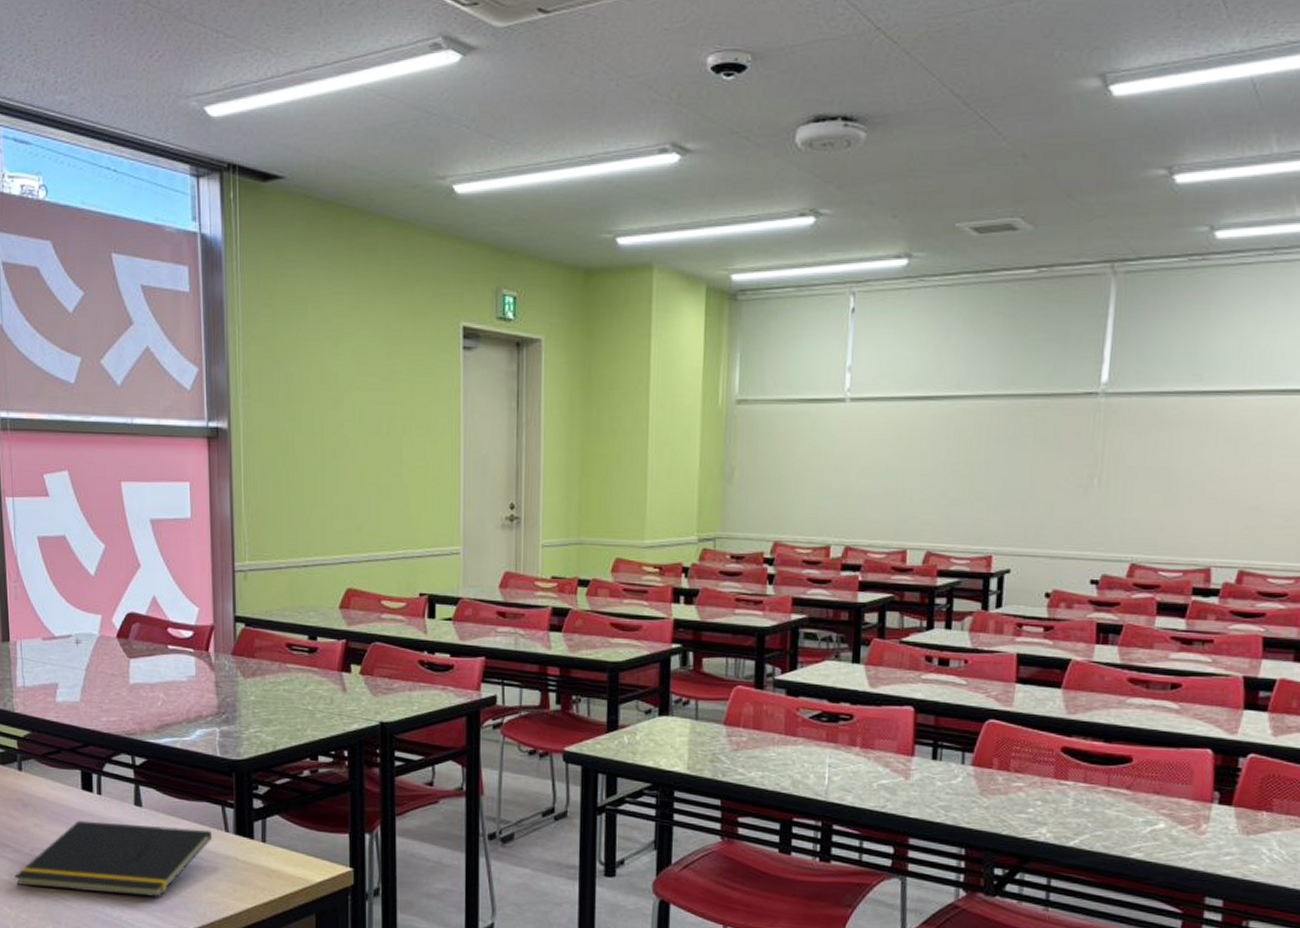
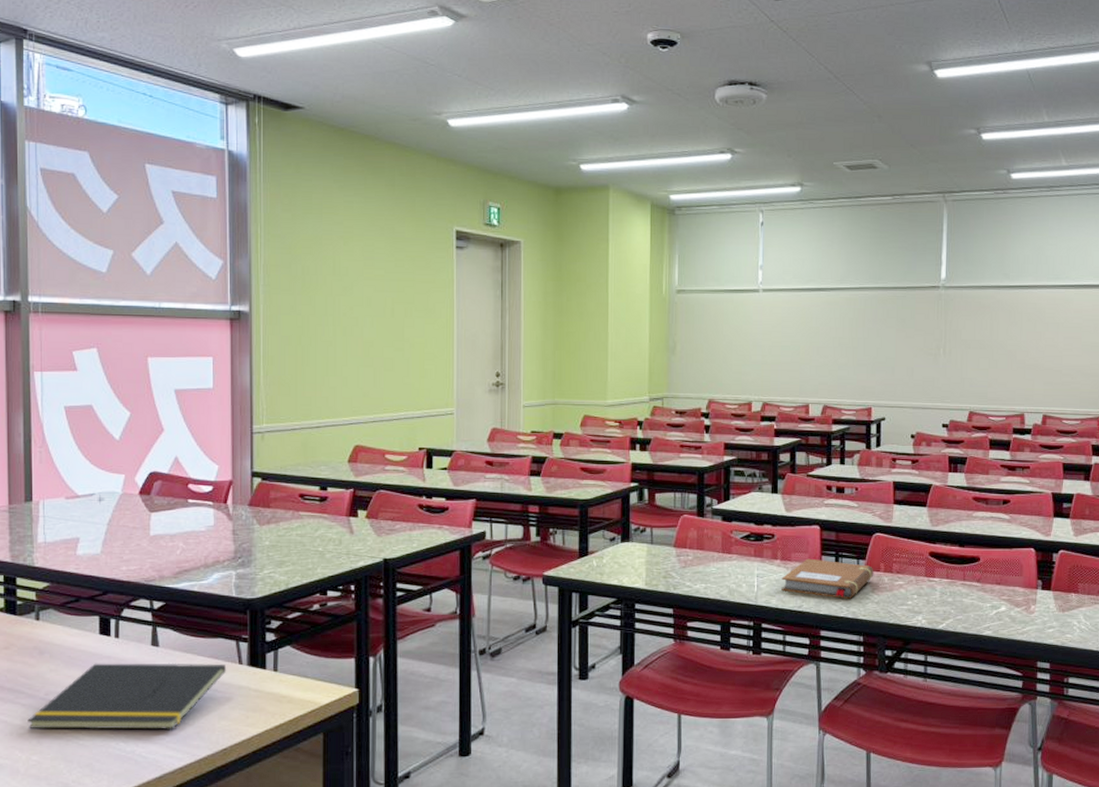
notebook: none [860,747,984,802] -> present [781,558,874,600]

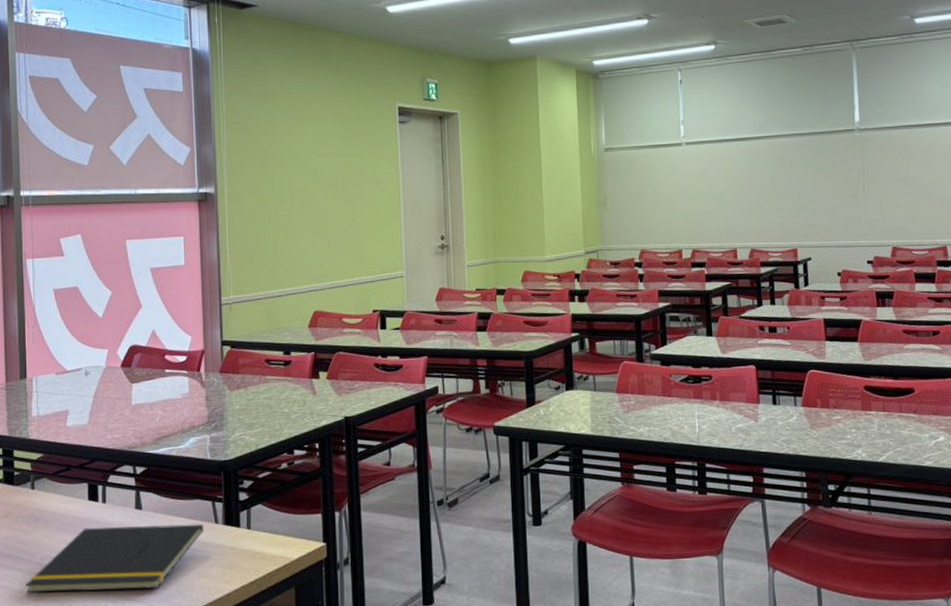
notebook: present [781,558,874,600] -> none [722,397,811,437]

